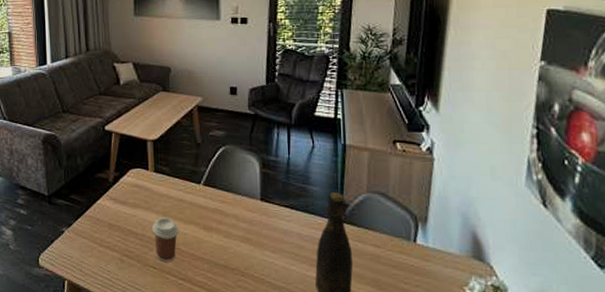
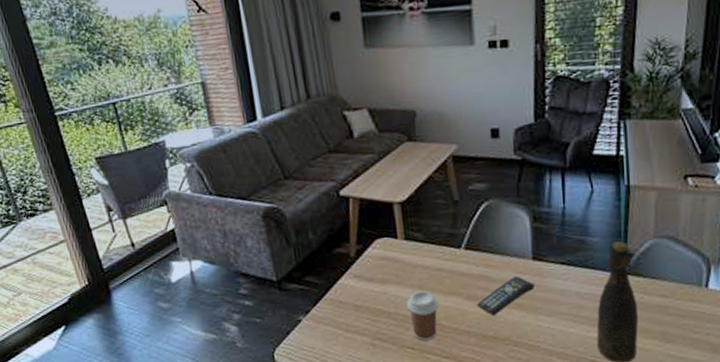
remote control: none [211,213,262,246] -> present [476,275,535,316]

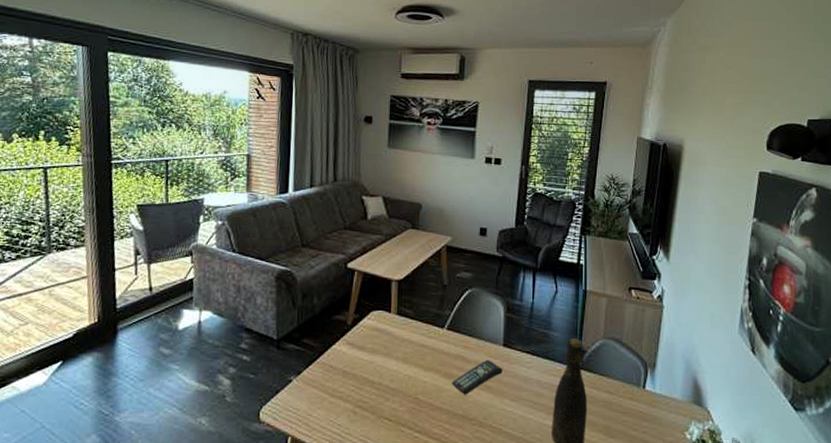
coffee cup: present [406,291,439,341] -> none [389,364,419,413]

